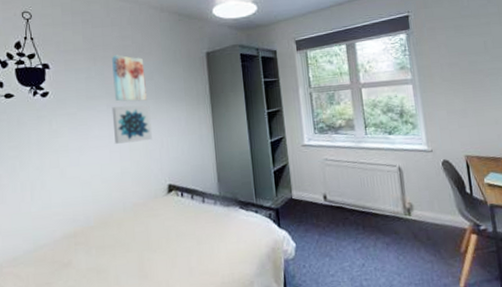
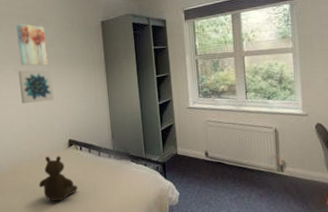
teddy bear: none [131,204,178,260] -> present [38,156,78,202]

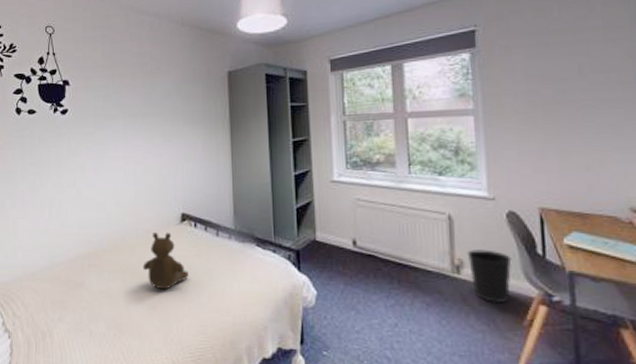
wall art: present [16,23,49,66] -> none [130,72,164,123]
wall art: present [18,69,54,104] -> none [128,126,167,166]
wastebasket: none [288,152,319,191] -> present [466,249,512,304]

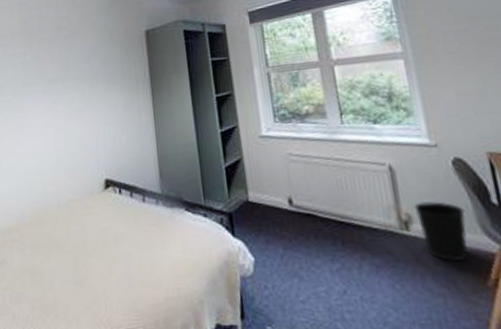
teddy bear: present [142,232,189,290] -> none [66,201,116,264]

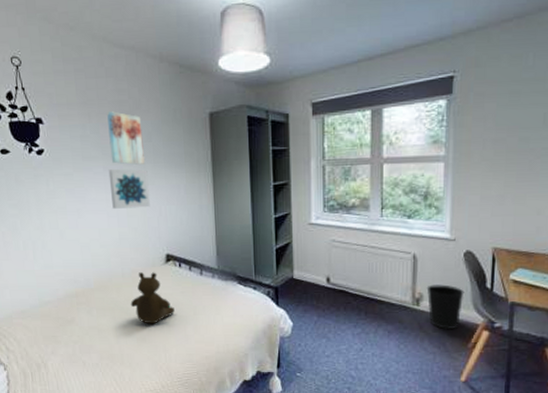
wall art: none [47,37,84,87] -> present [107,111,146,165]
wall art: none [47,90,88,133] -> present [108,168,150,209]
teddy bear: none [66,201,116,264] -> present [130,272,175,324]

